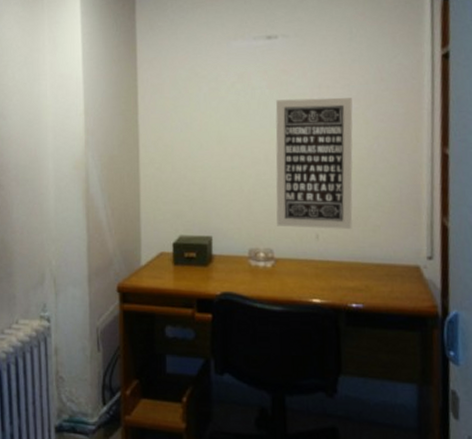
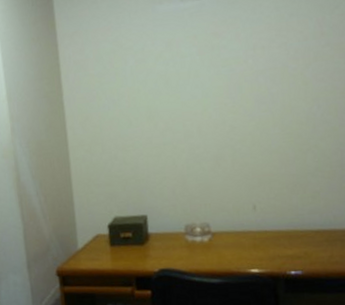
wall art: present [275,97,353,229] -> none [207,57,291,200]

